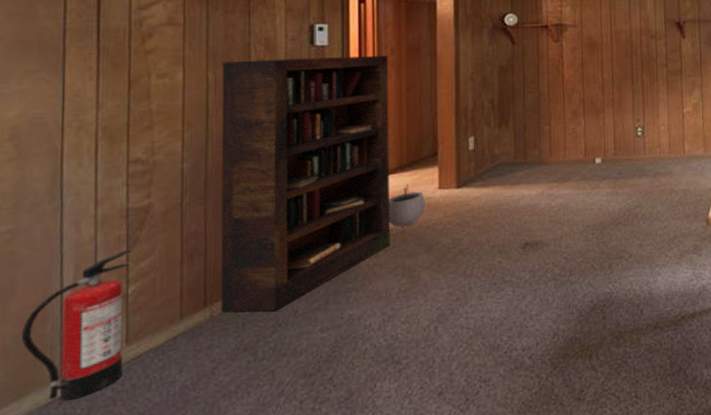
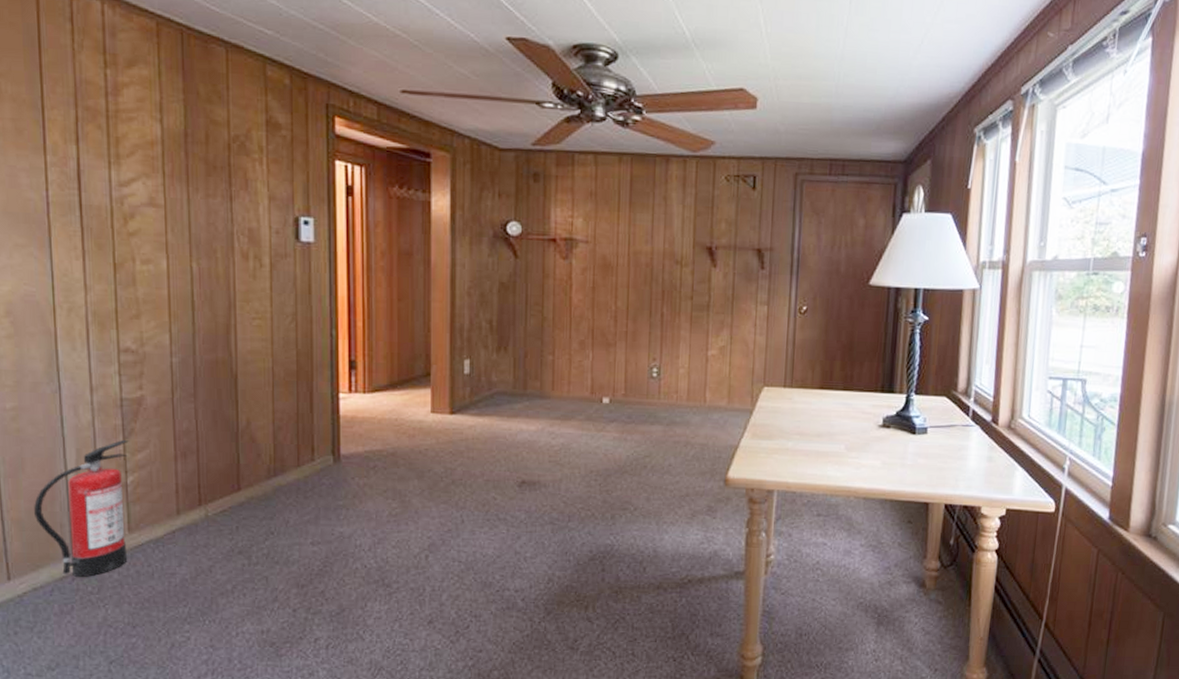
bookcase: present [220,56,391,313] -> none [206,251,381,519]
plant pot: present [388,185,425,227] -> none [378,404,417,449]

